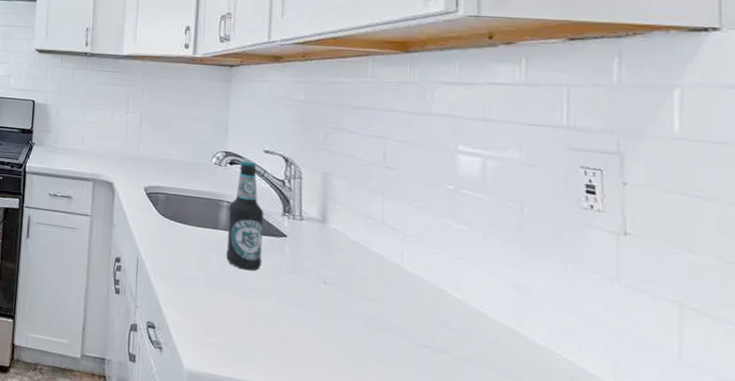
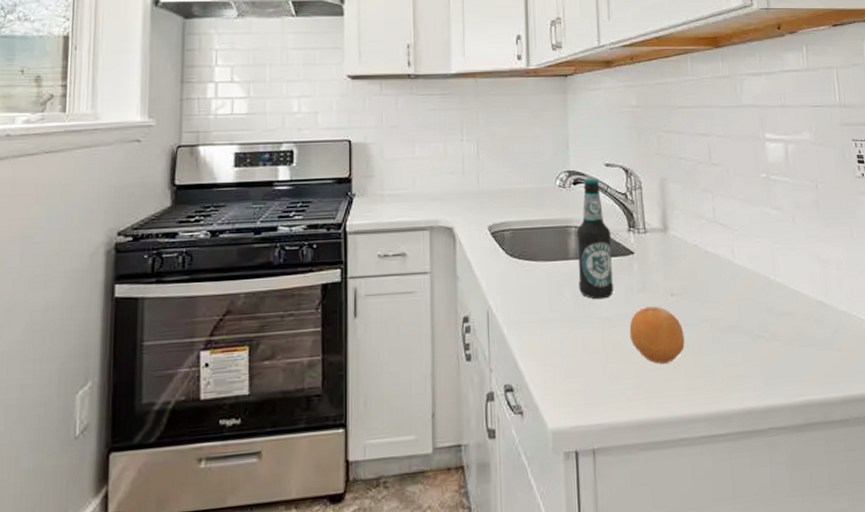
fruit: none [274,287,335,344] -> present [629,306,685,364]

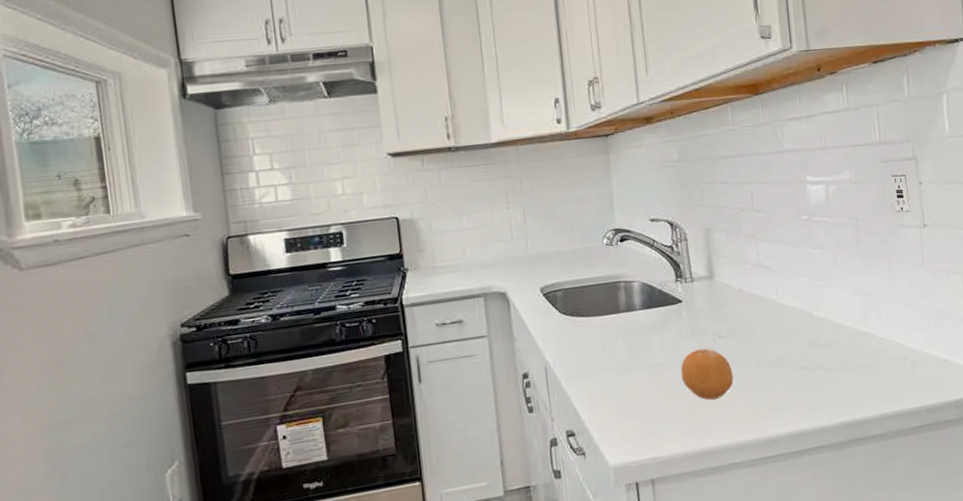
bottle: present [576,178,614,300] -> none [626,234,665,347]

